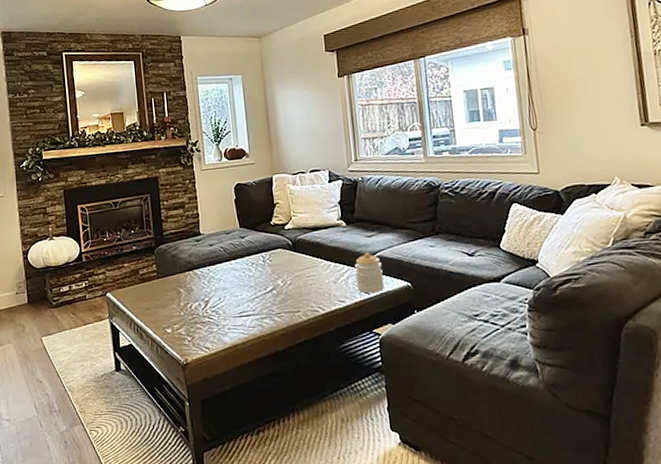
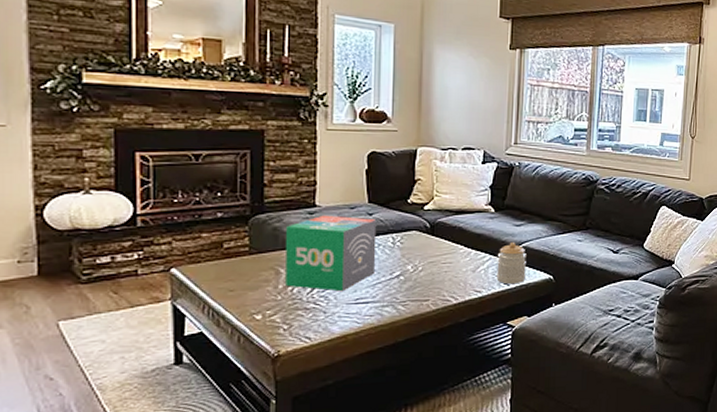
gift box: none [181,241,253,307] -> present [286,215,377,292]

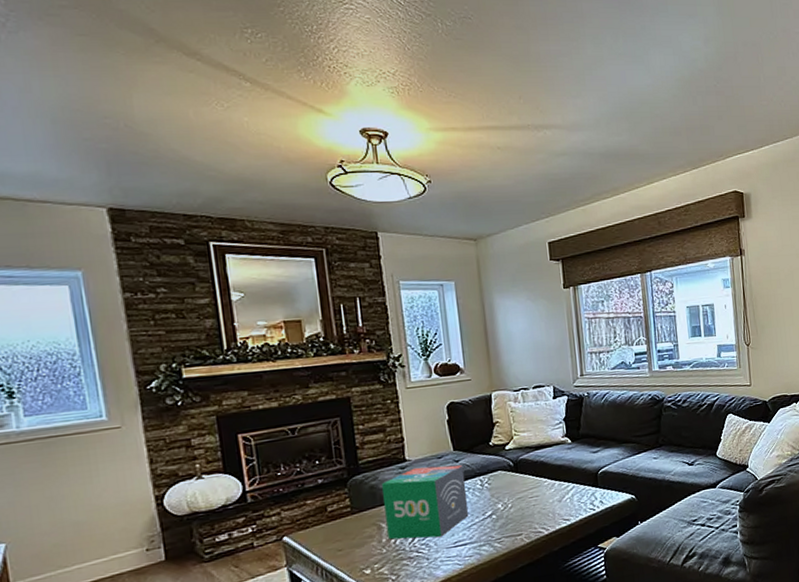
jar: present [496,241,526,285] -> none [579,468,610,509]

